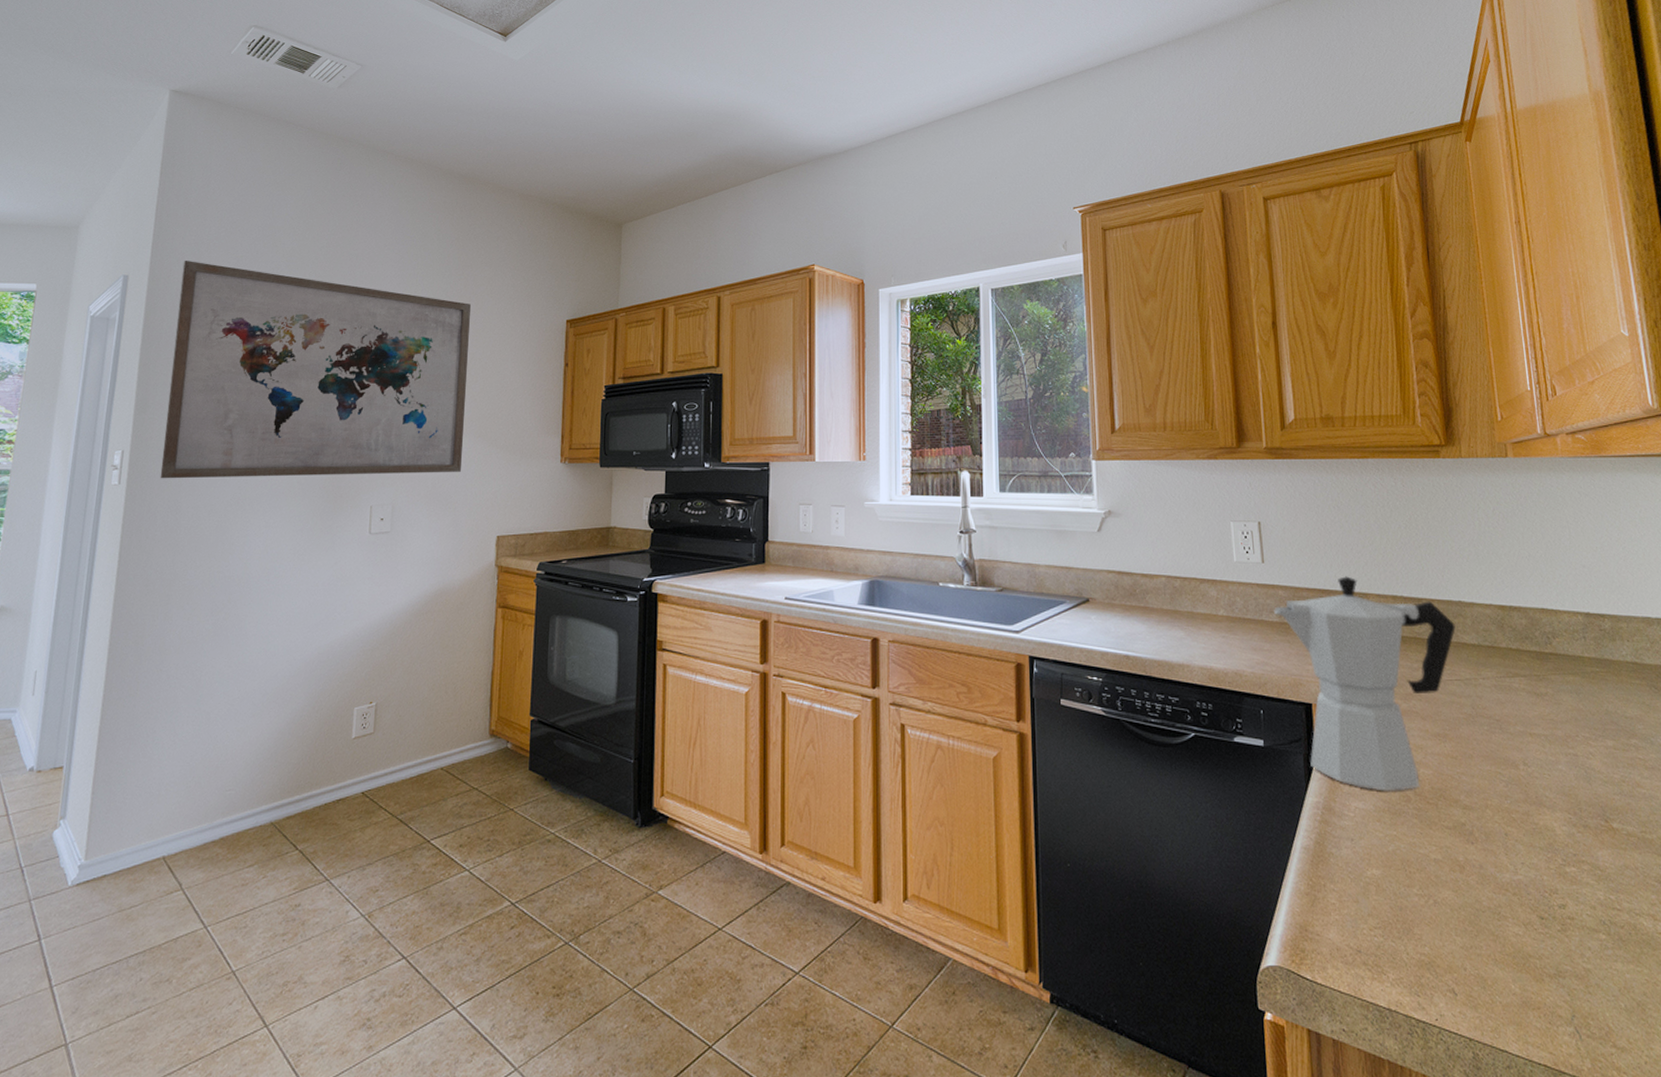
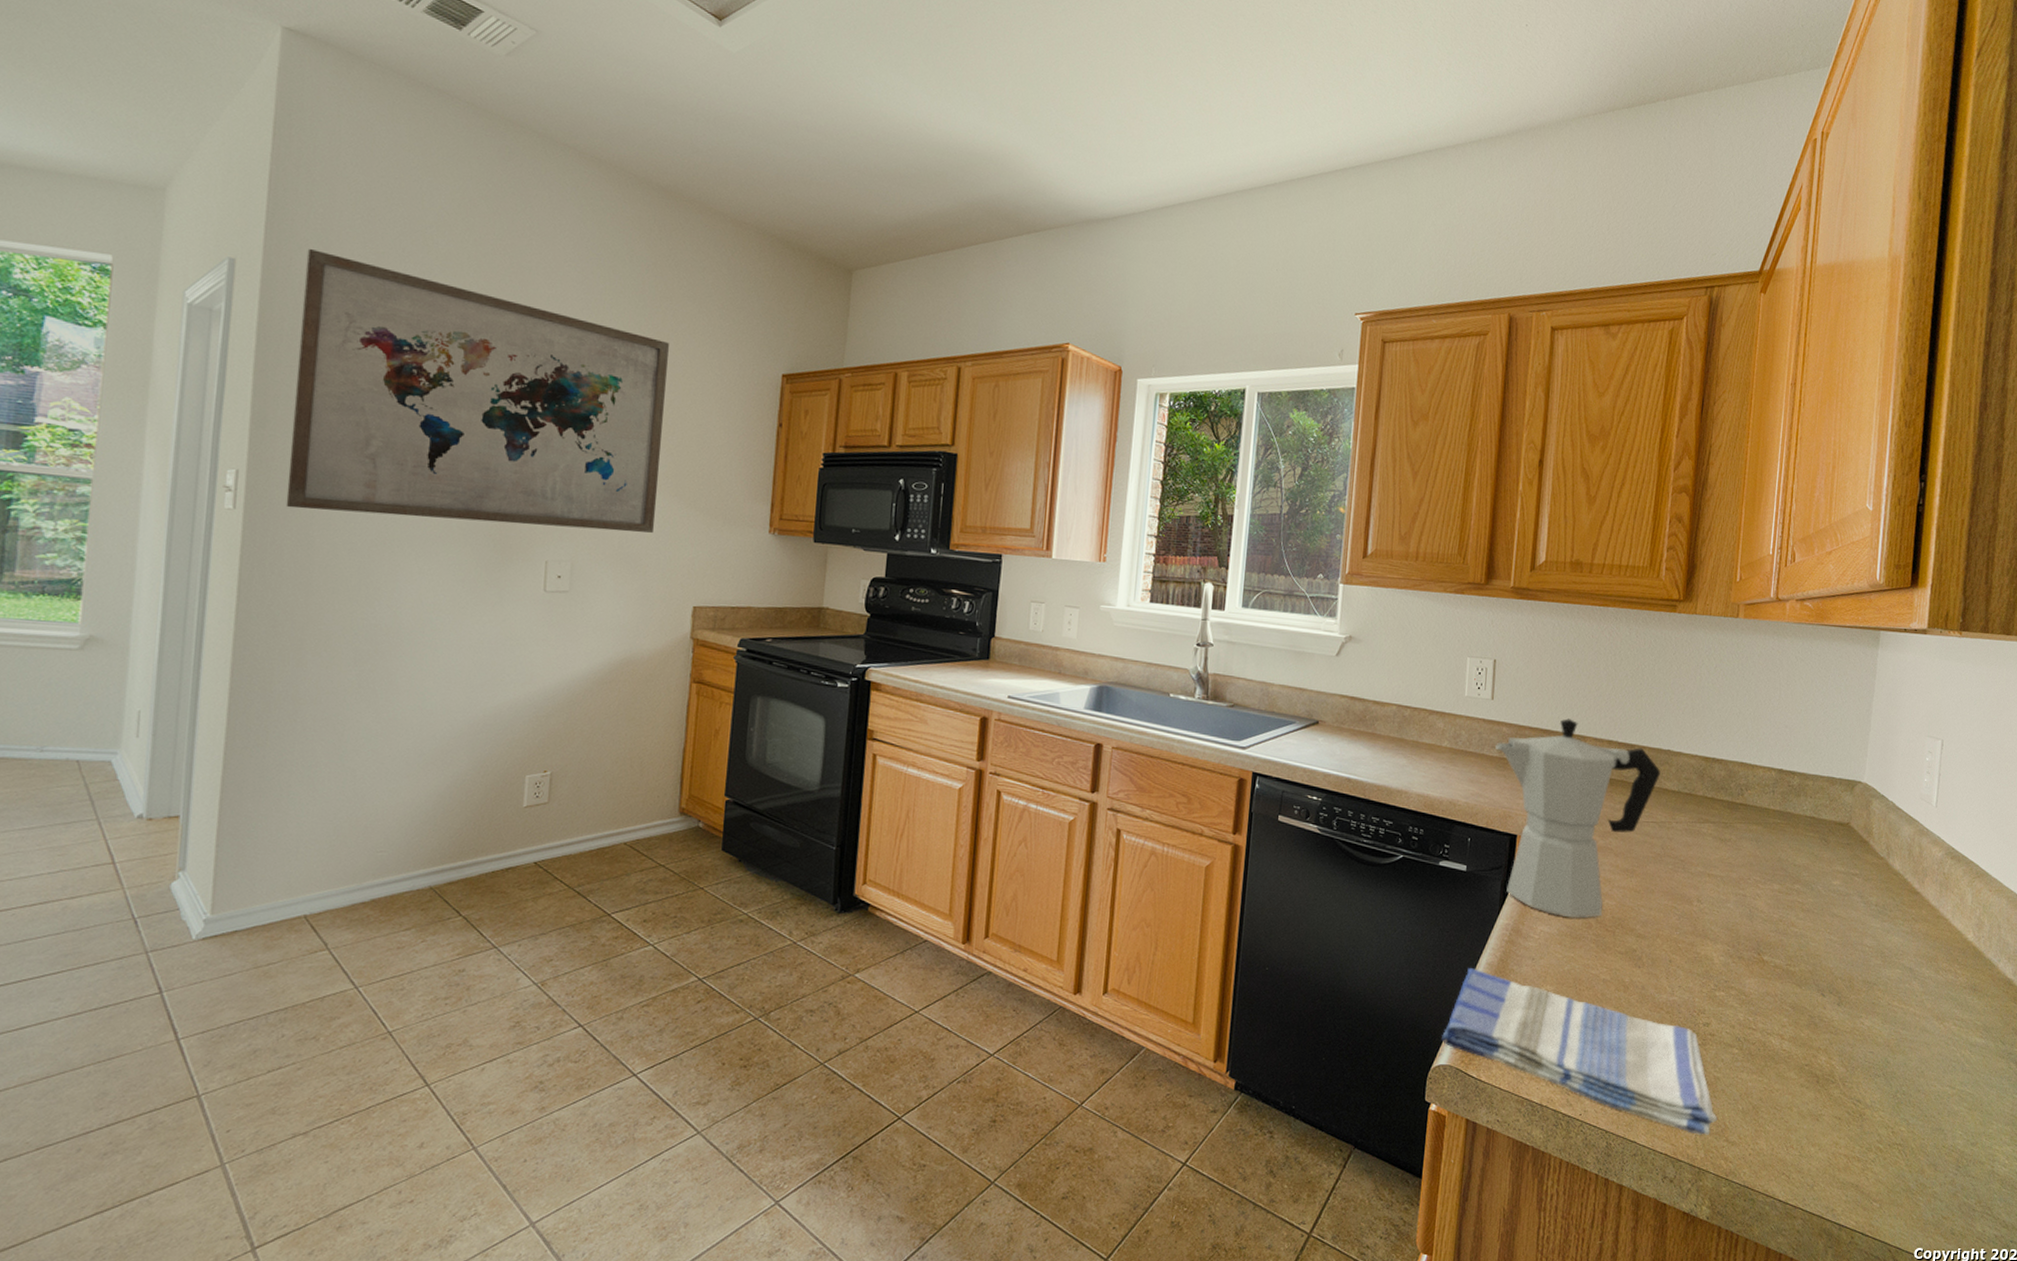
dish towel: none [1266,853,1598,1042] -> present [1441,968,1717,1136]

